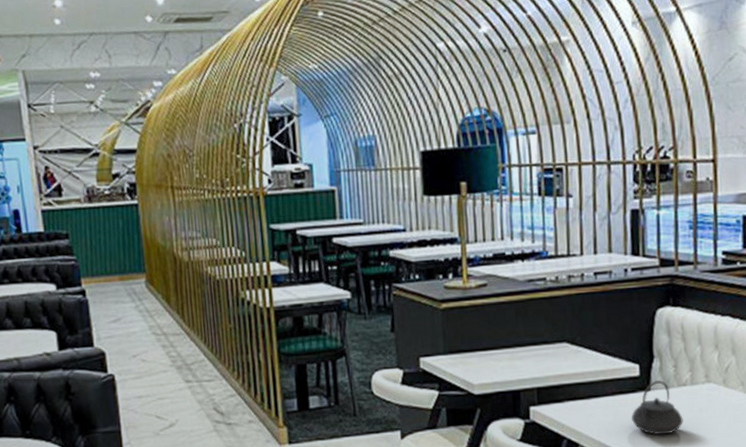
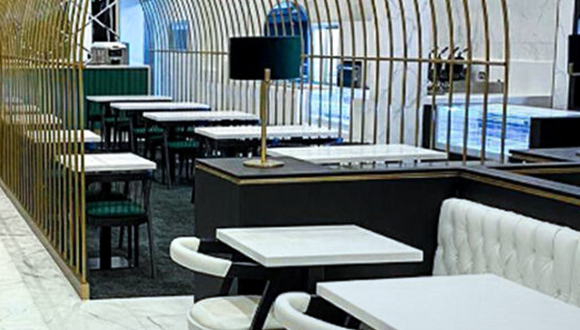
teapot: present [631,380,683,435] -> none [412,267,463,319]

